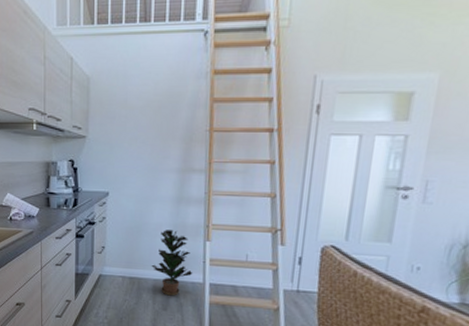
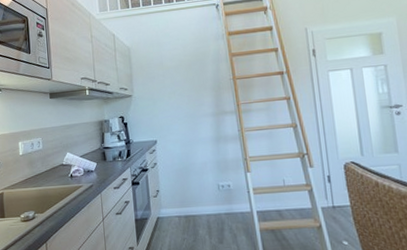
potted plant: present [151,230,193,296] -> none [203,166,241,229]

